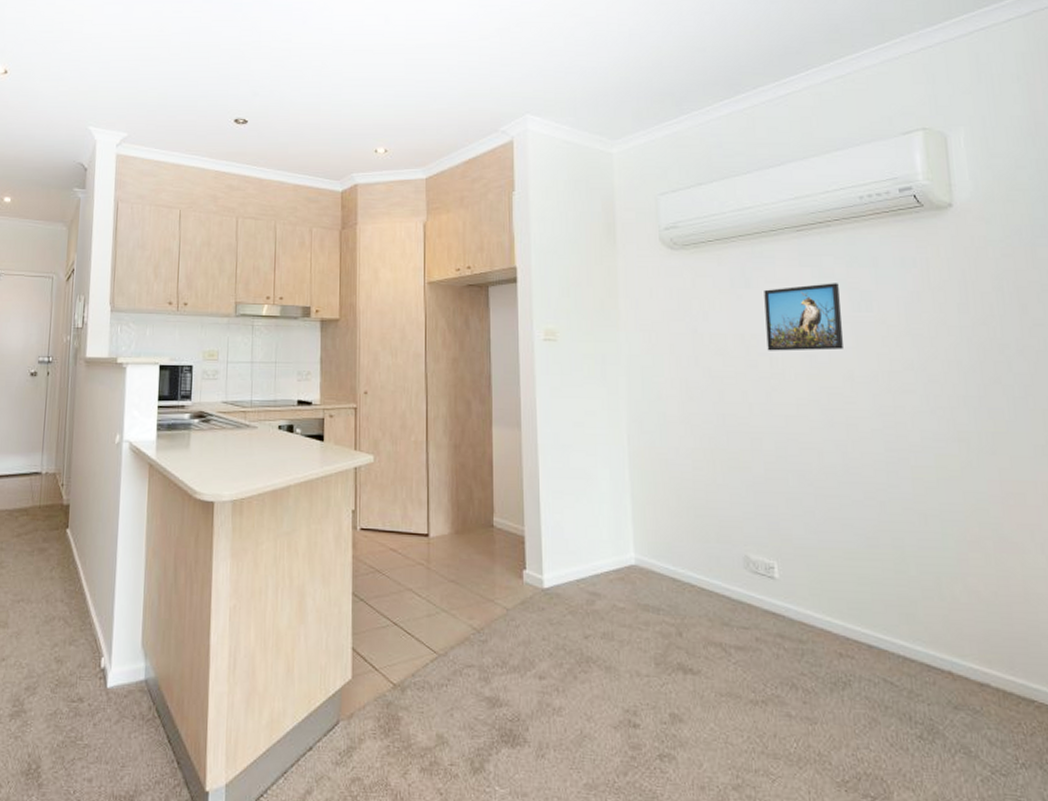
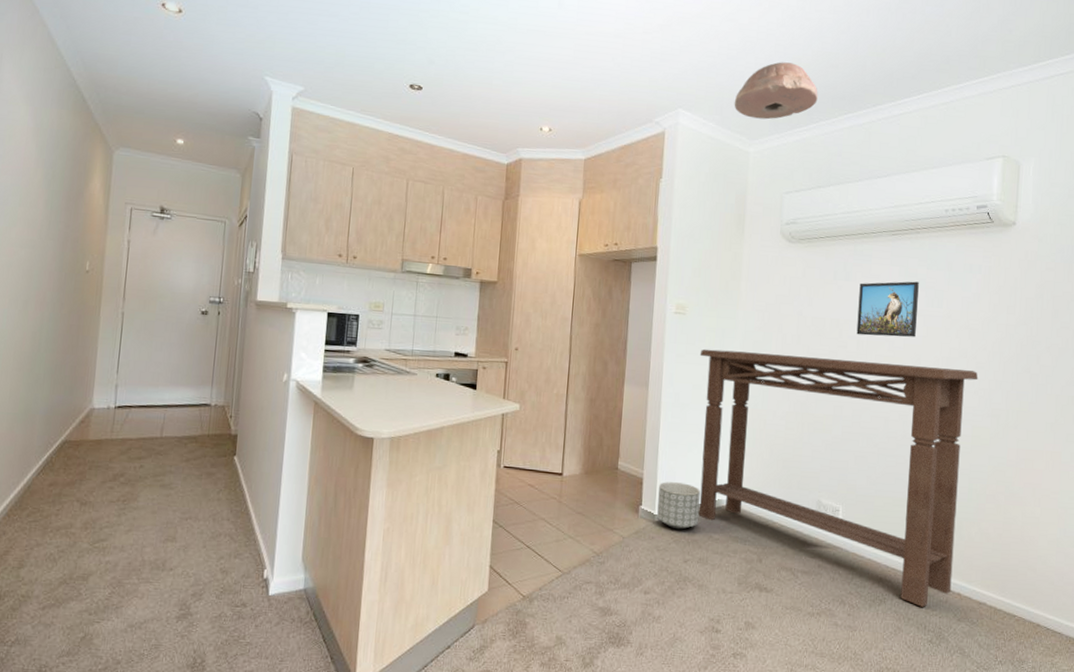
planter: none [543,539,598,598] -> present [657,482,700,530]
console table: none [578,379,939,691] -> present [698,348,979,607]
ceiling light: none [589,52,686,116] -> present [734,62,818,120]

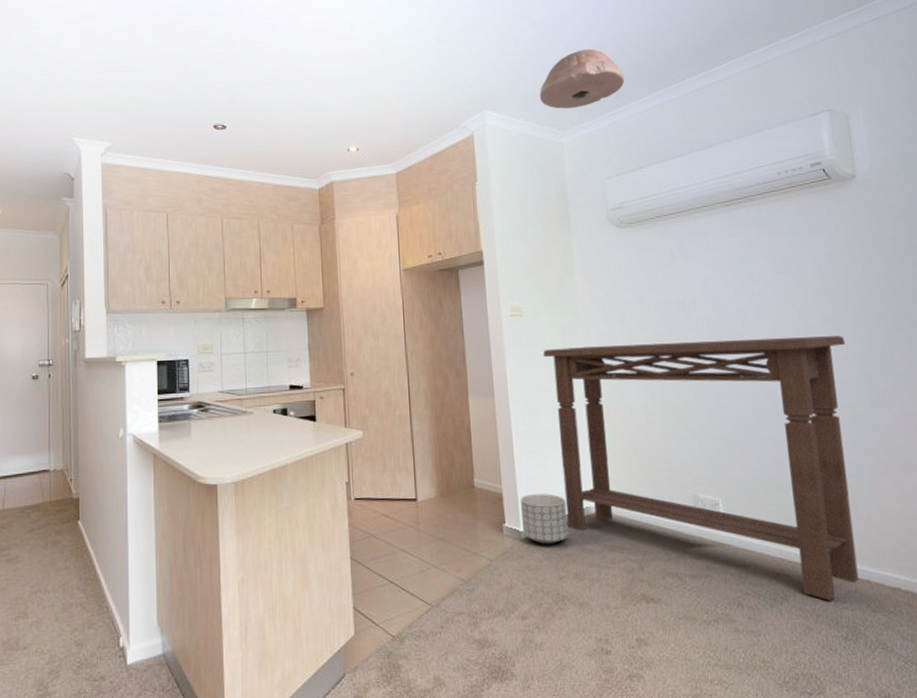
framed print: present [856,281,919,337] -> none [700,250,769,314]

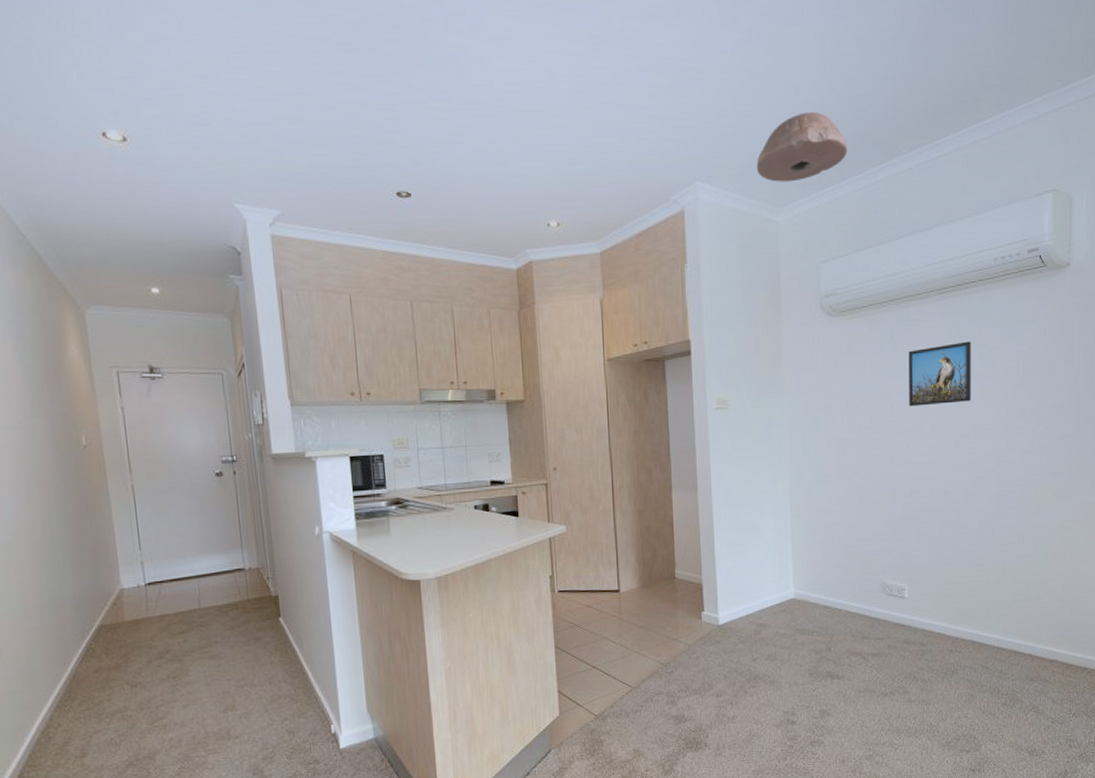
planter: present [520,494,569,545] -> none [718,583,764,630]
console table: present [543,336,859,601] -> none [747,429,1039,673]
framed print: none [700,250,769,314] -> present [908,341,971,407]

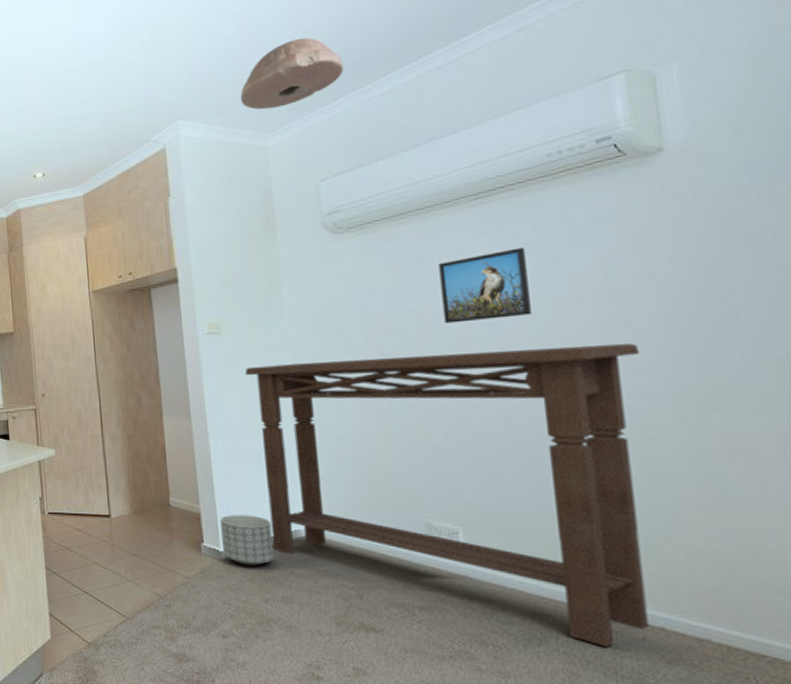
planter: none [718,583,764,630] -> present [219,515,275,566]
console table: none [747,429,1039,673] -> present [245,343,649,647]

